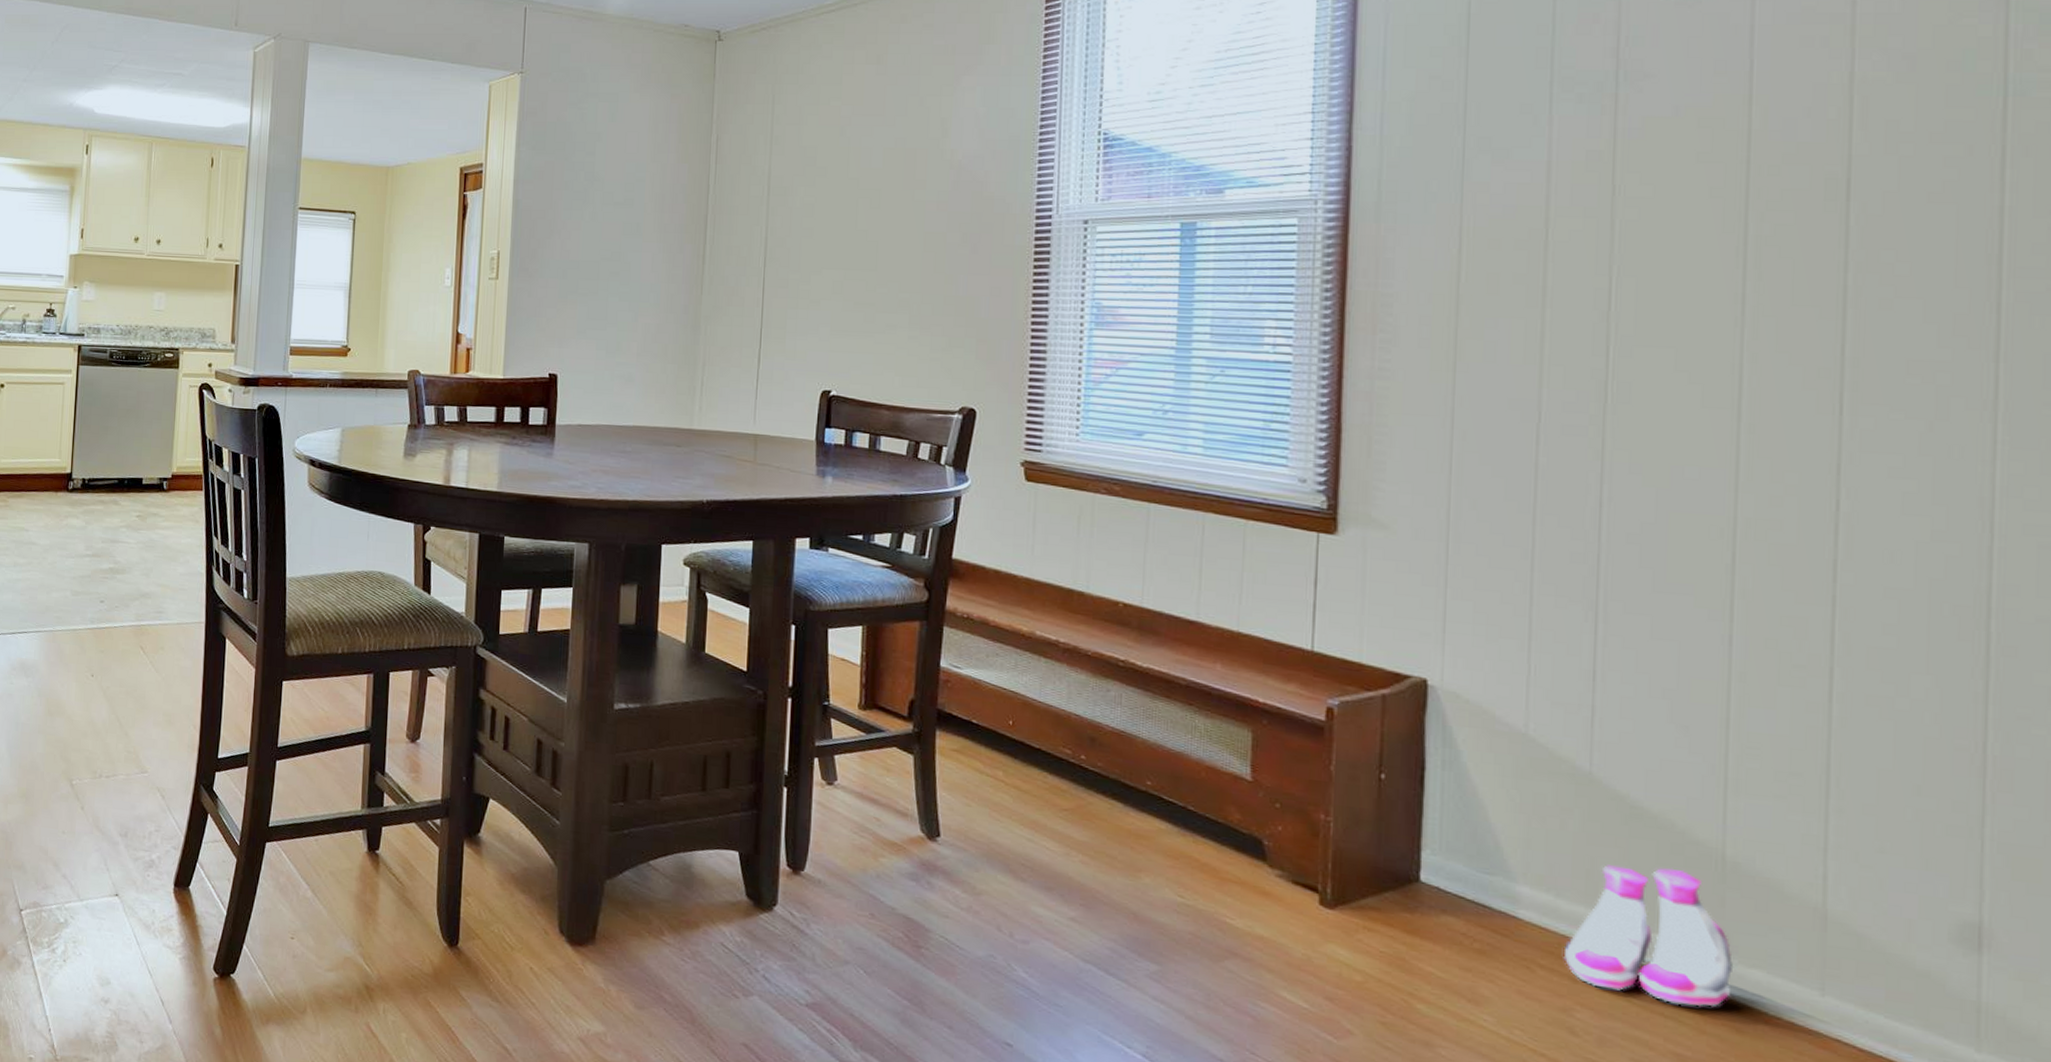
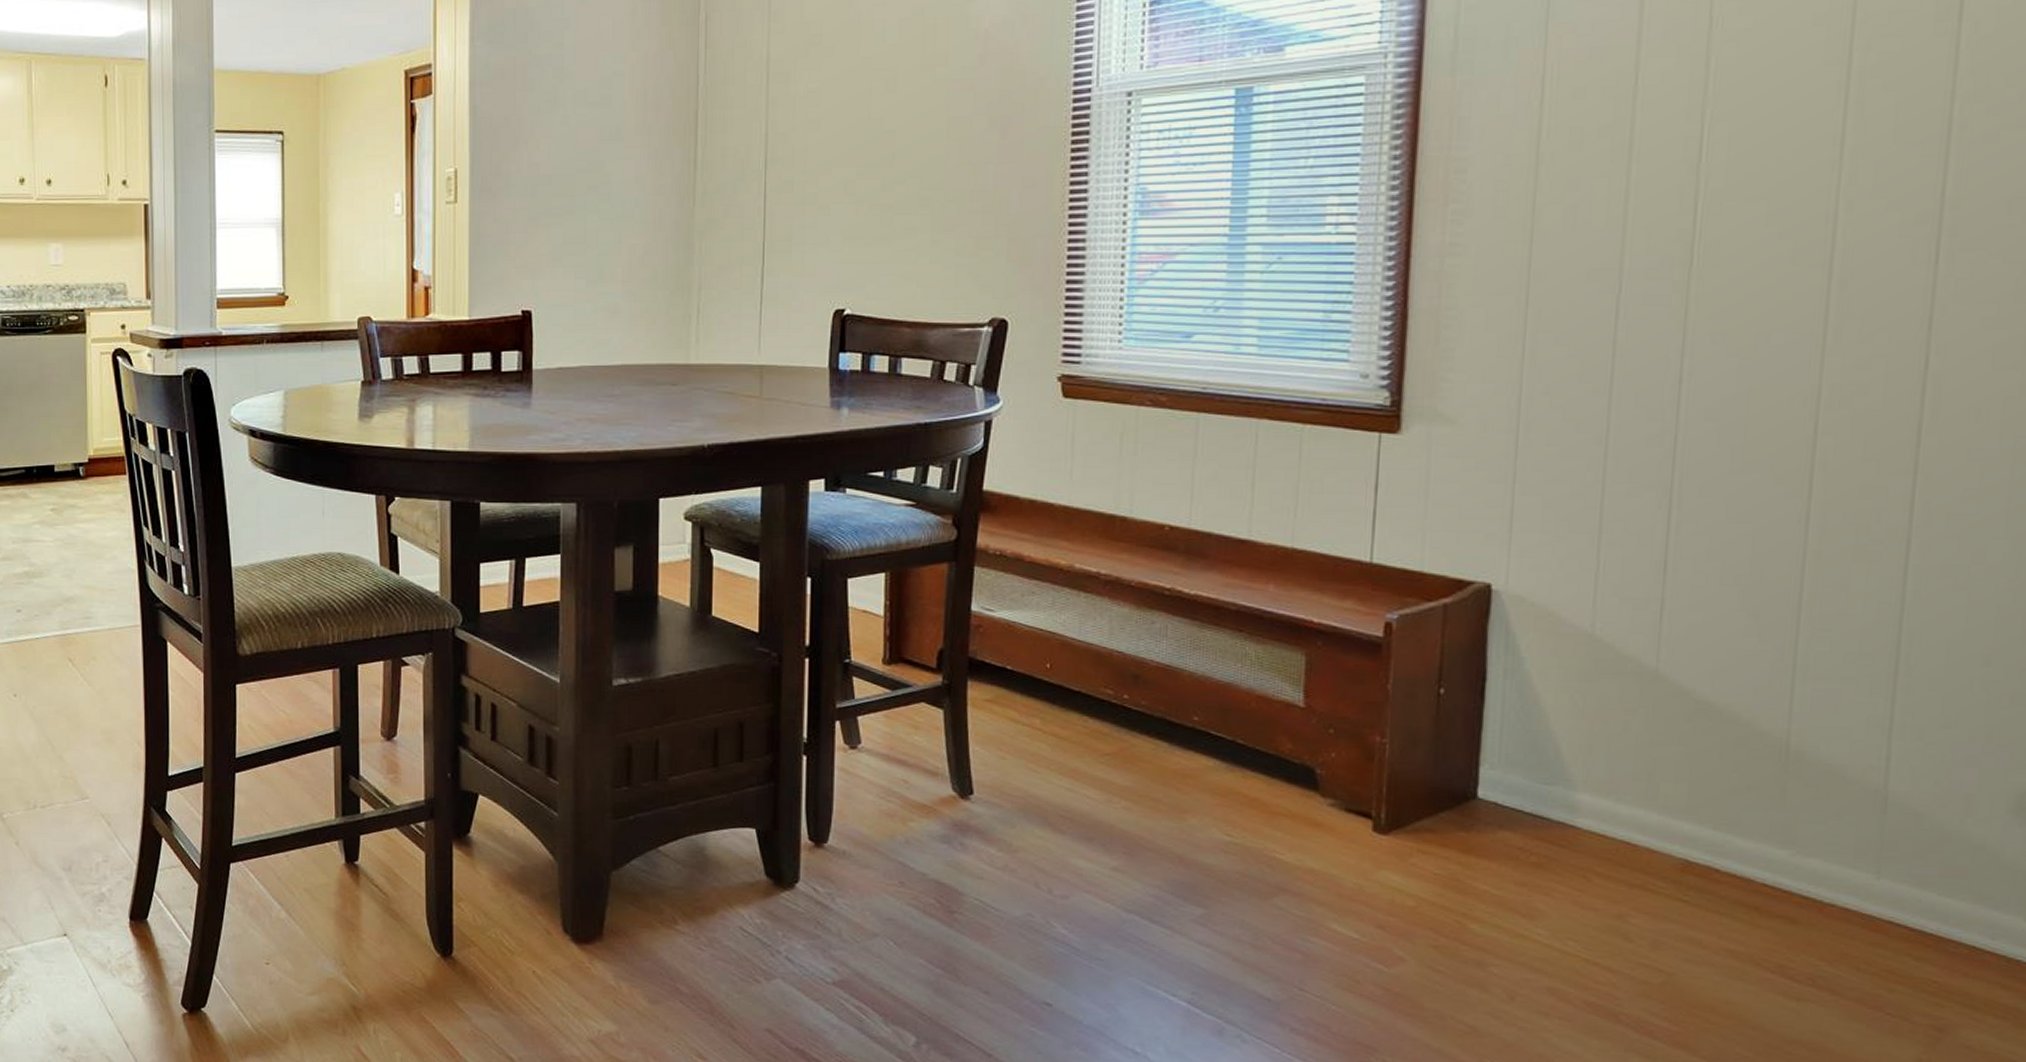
boots: present [1563,865,1734,1007] -> none [1620,762,1792,901]

